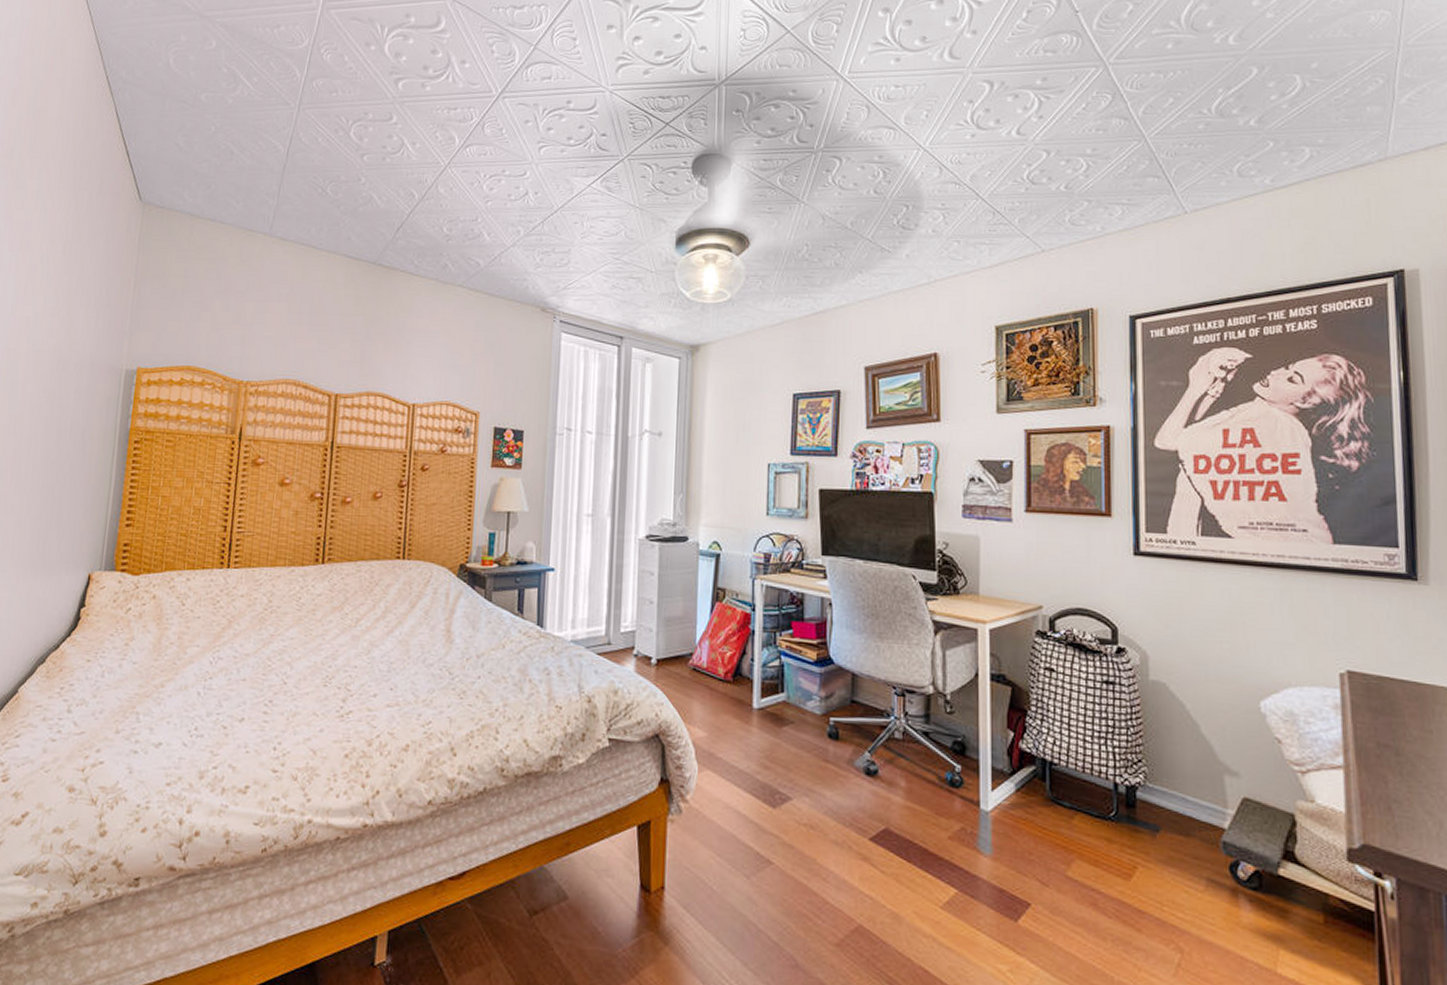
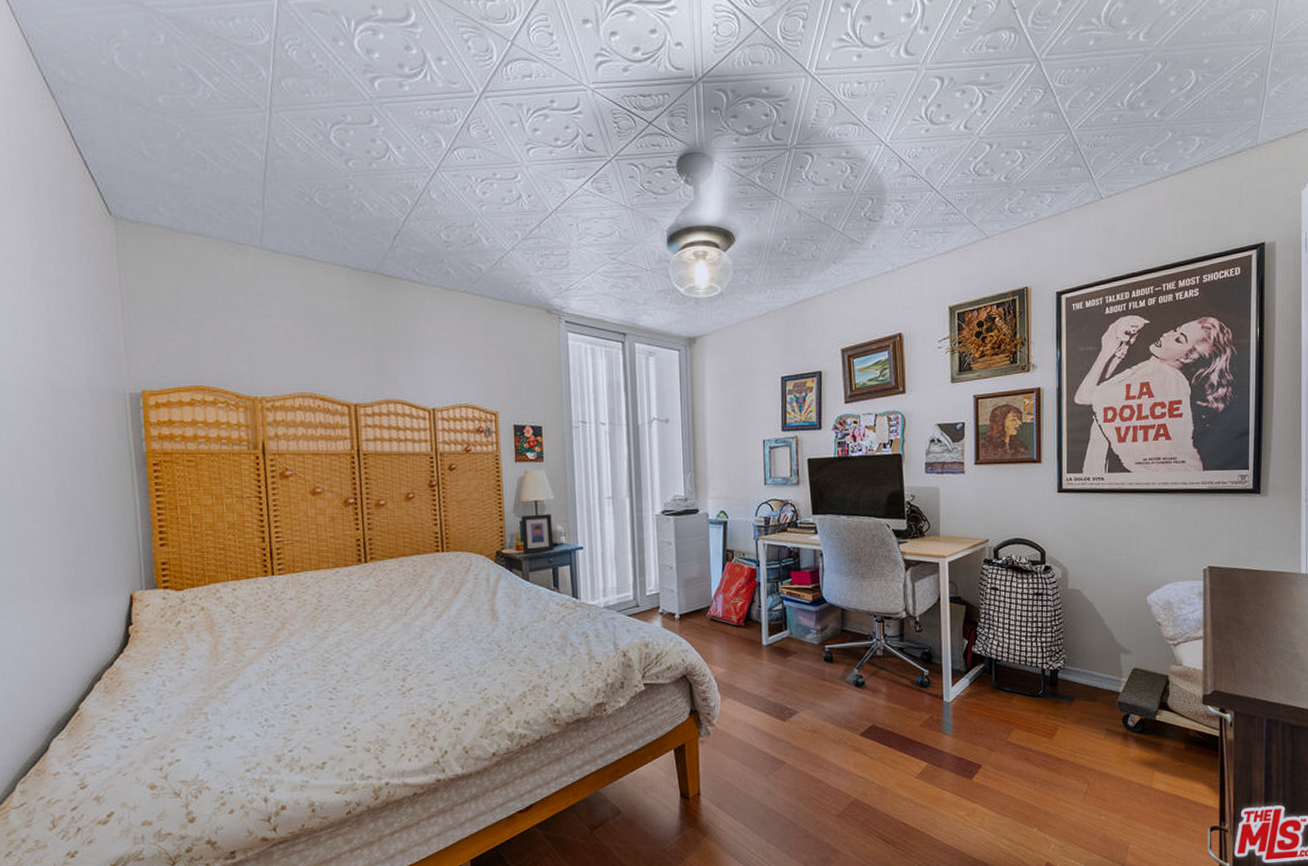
picture frame: none [488,526,524,570] -> present [521,514,554,554]

